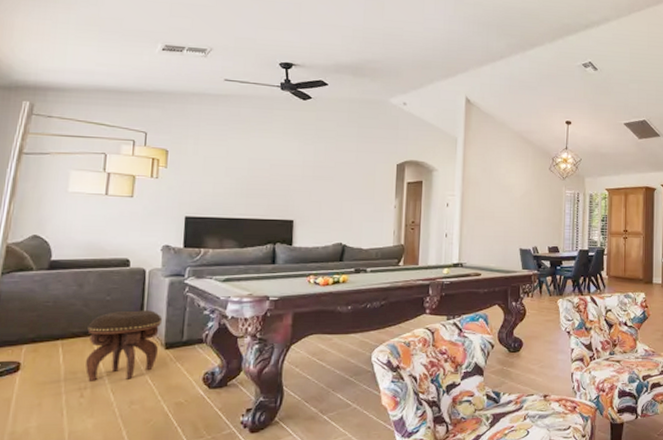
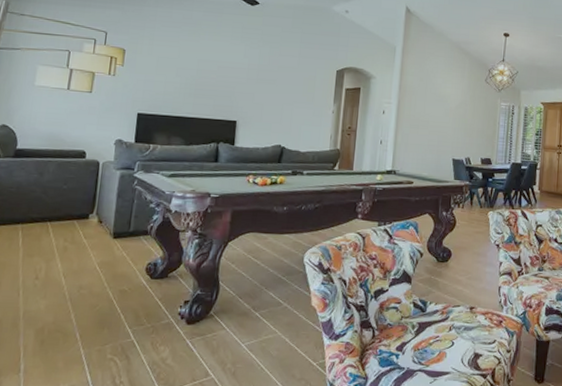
footstool: present [85,310,163,381] -> none [41,199,113,265]

